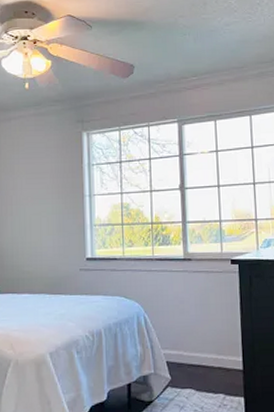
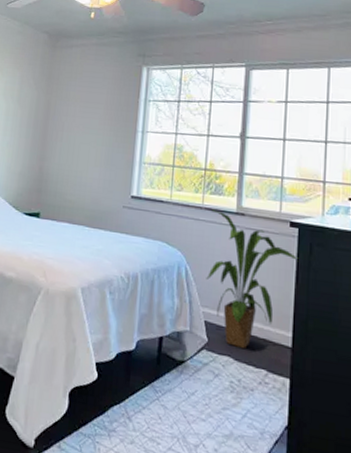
house plant: none [162,259,241,380] -> present [206,209,299,350]

